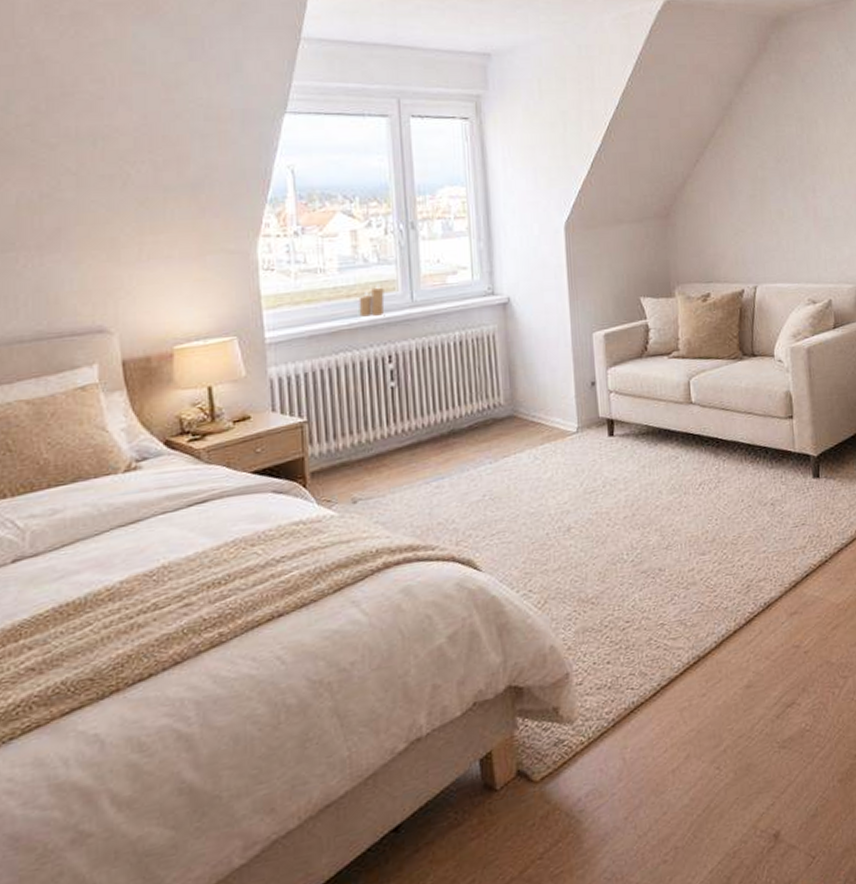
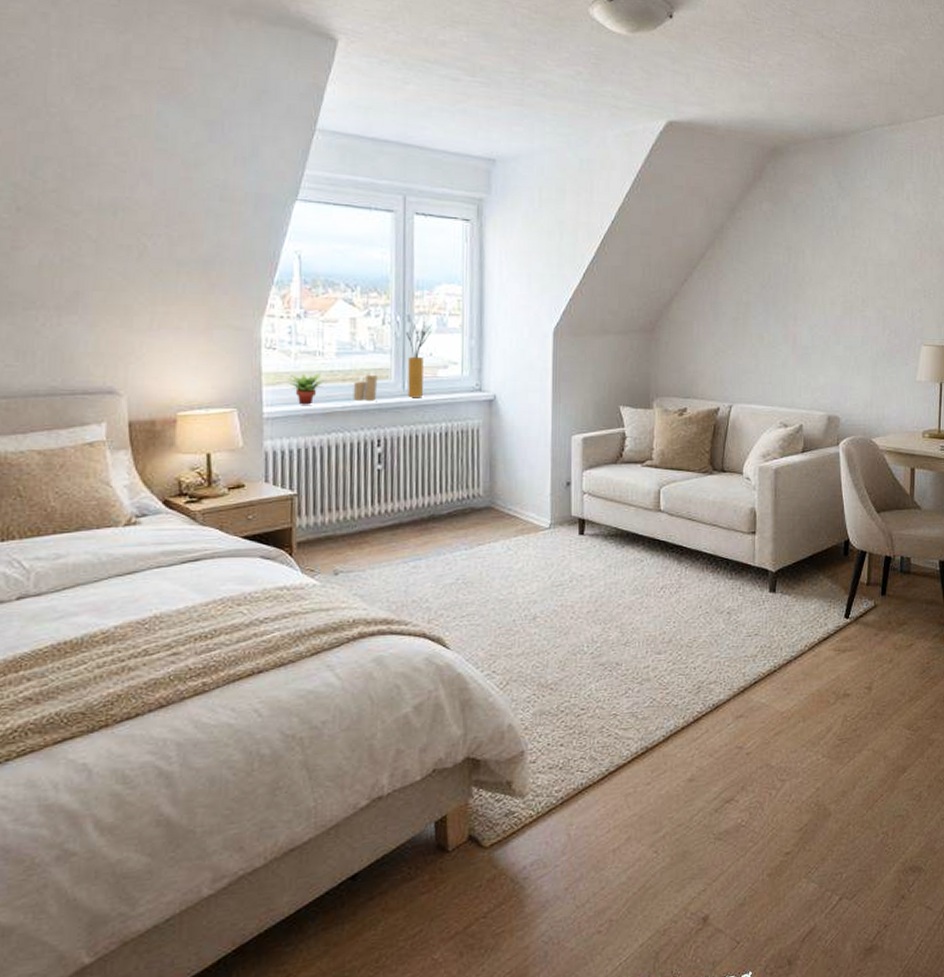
succulent plant: none [287,291,327,326] -> present [286,373,324,405]
vase: none [411,227,437,309] -> present [406,321,432,399]

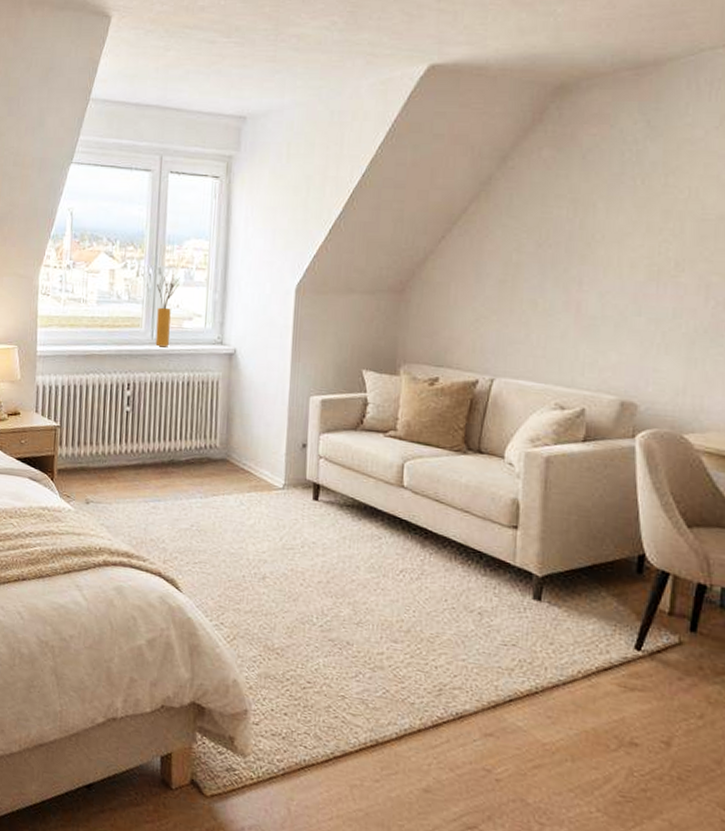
succulent plant: present [286,373,324,405] -> none [56,318,86,347]
candle: present [353,371,378,402] -> none [108,319,131,348]

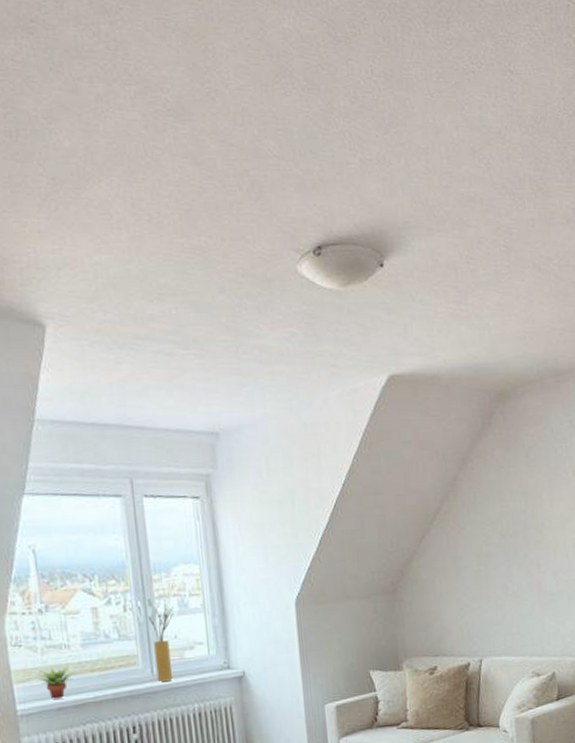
succulent plant: none [56,318,86,347] -> present [35,666,73,699]

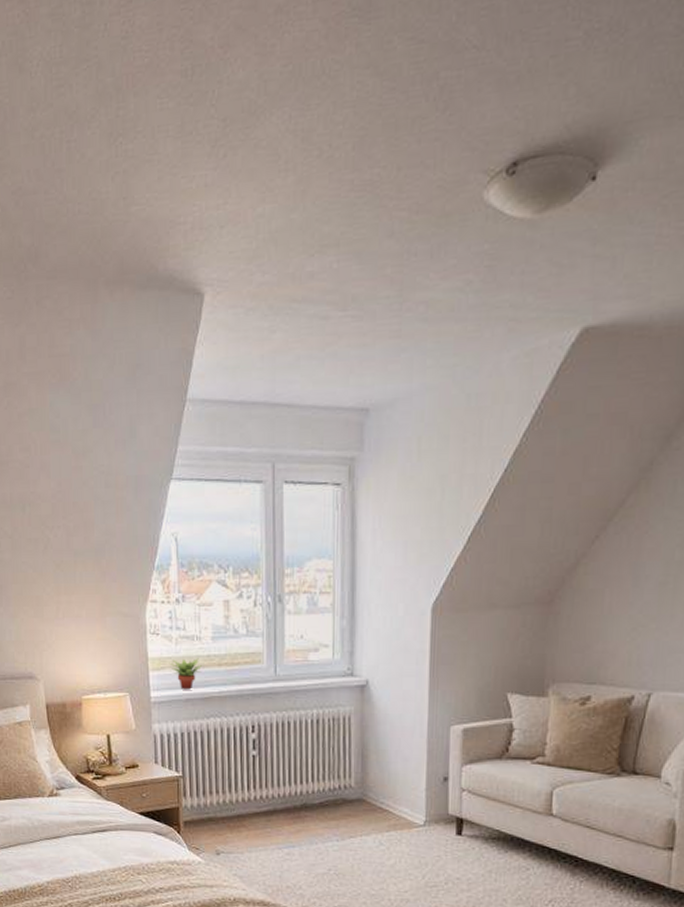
vase: present [149,604,174,683] -> none [277,601,302,684]

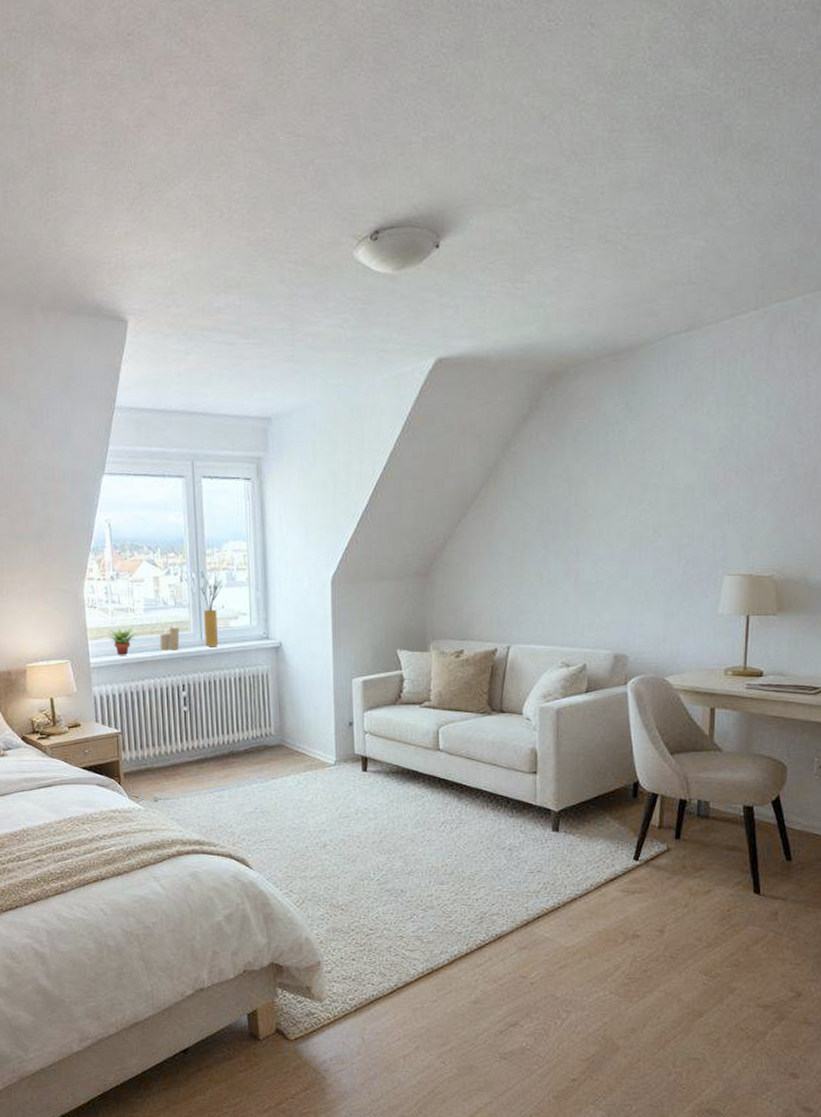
candle: none [228,655,251,688] -> present [160,624,180,652]
vase: none [277,601,302,684] -> present [201,577,223,647]

